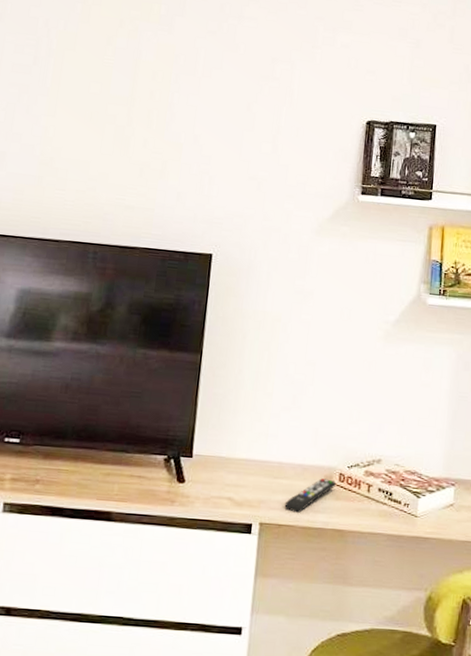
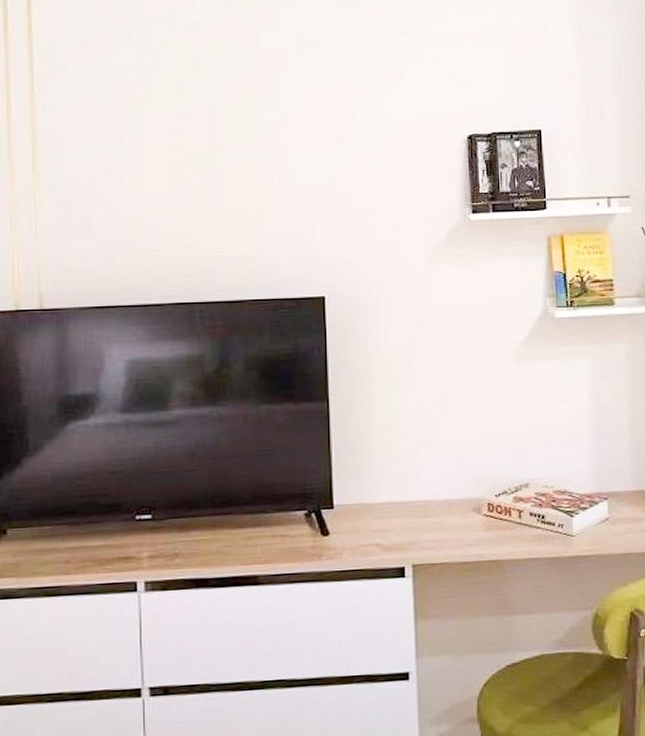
remote control: present [284,478,336,513] -> none [435,511,485,549]

